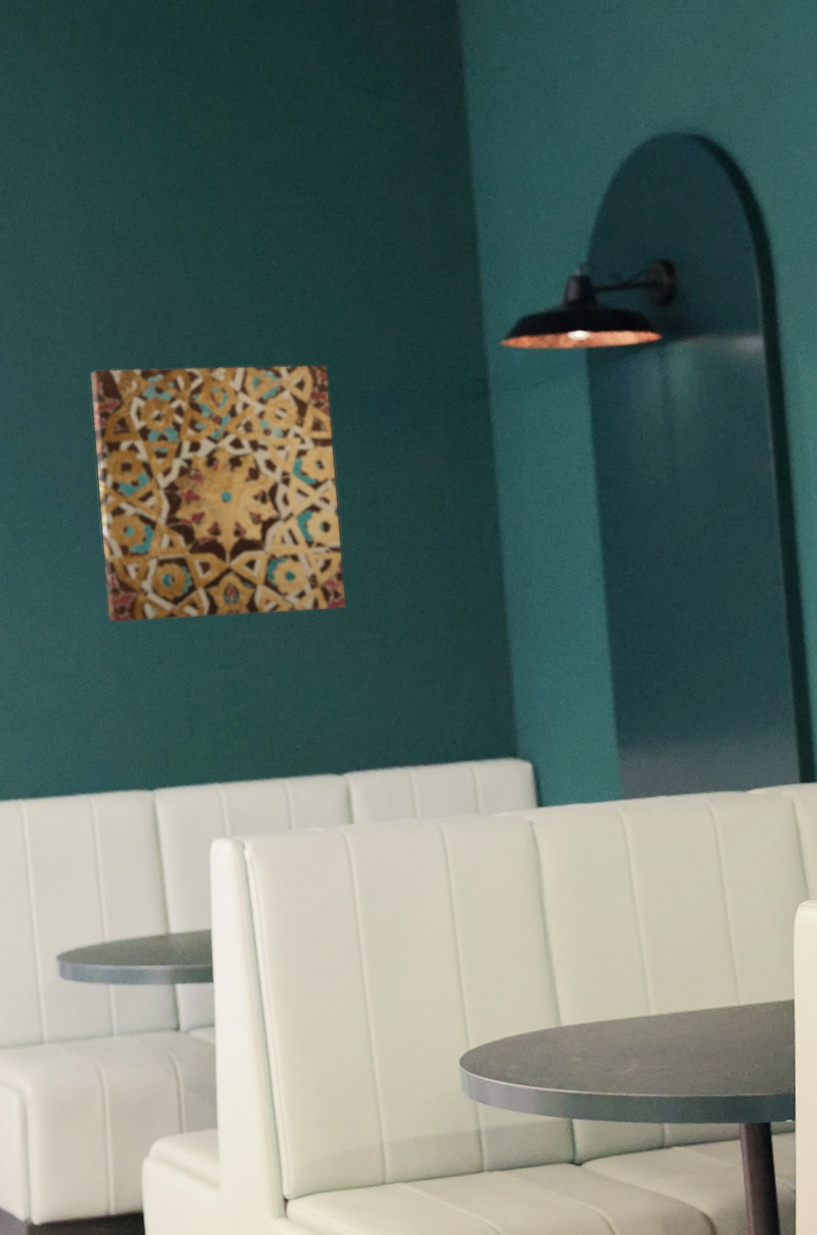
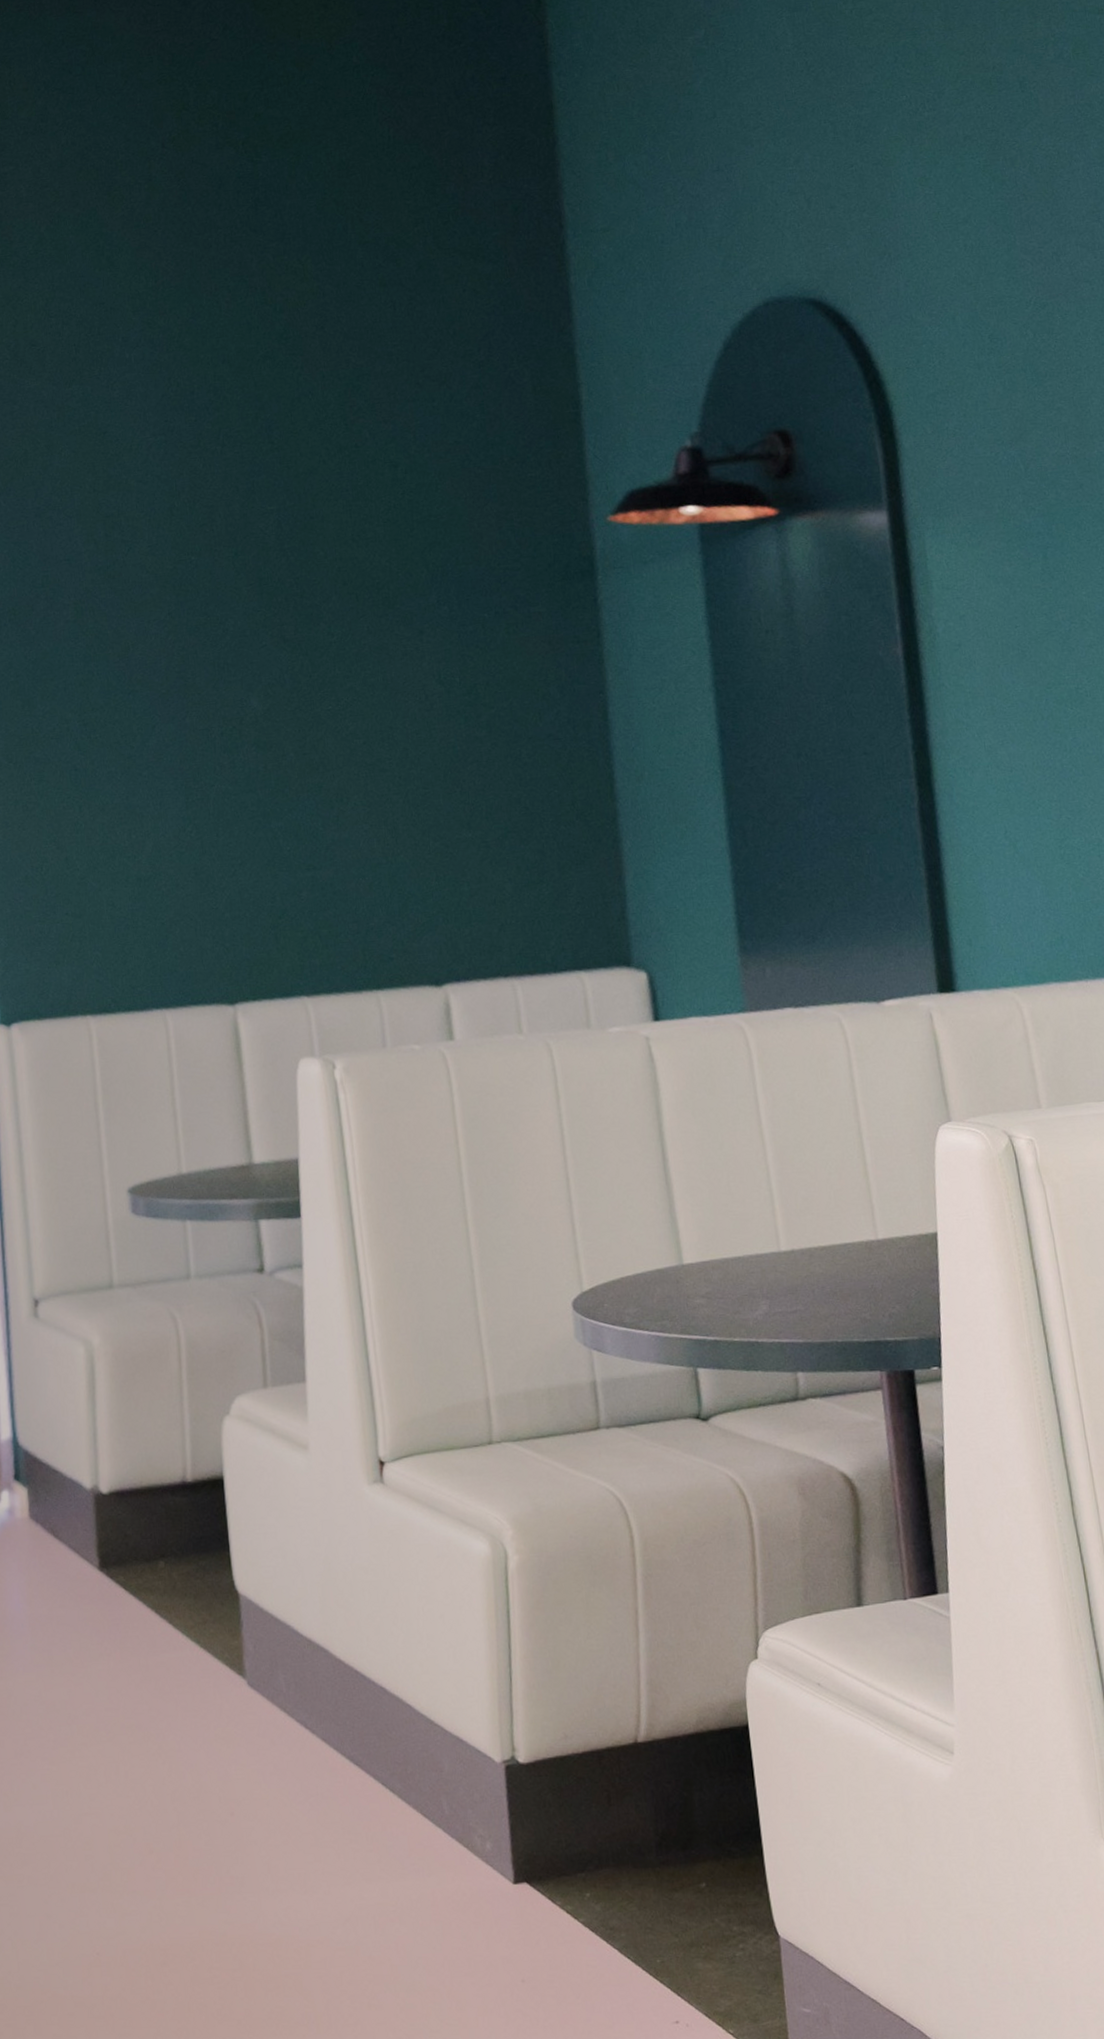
wall art: present [90,364,347,623] -> none [167,541,445,821]

